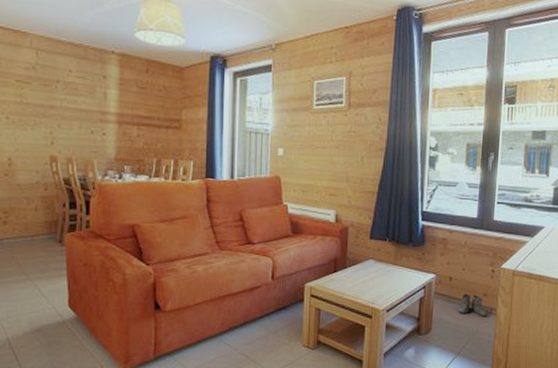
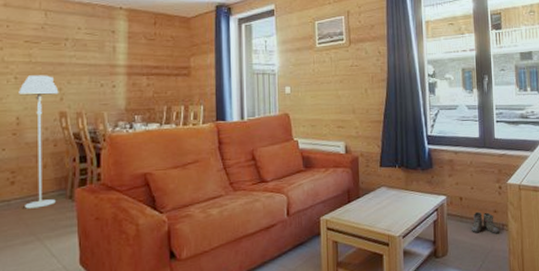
floor lamp: none [10,116,50,249] -> present [18,75,59,209]

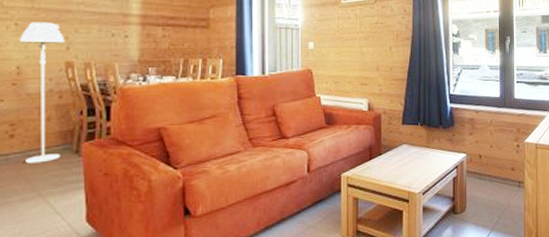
boots: present [471,211,499,234] -> none [489,169,516,191]

